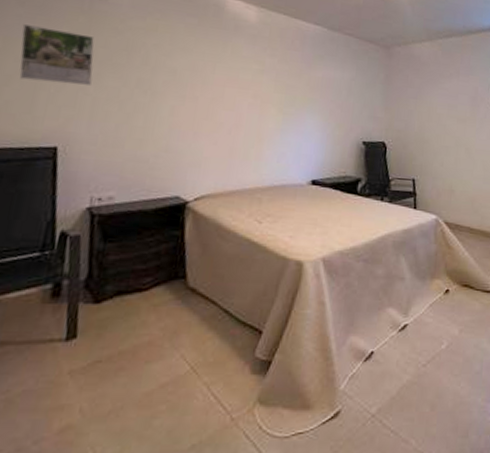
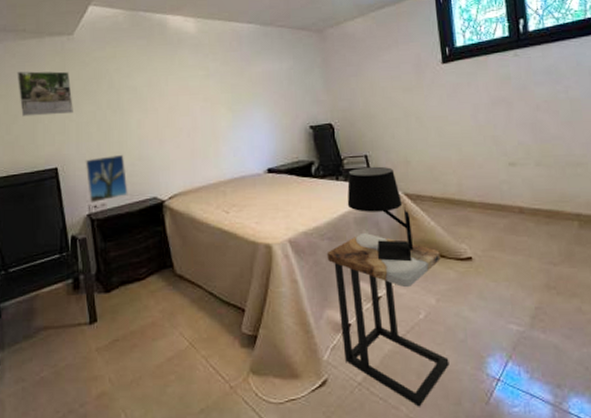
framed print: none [93,142,147,195] -> present [85,154,128,203]
side table: none [359,258,469,440] -> present [326,233,449,407]
table lamp: none [388,190,447,291] -> present [347,166,413,262]

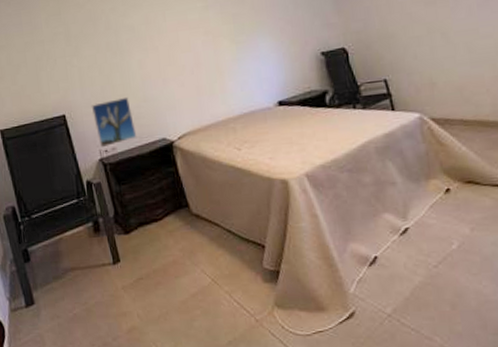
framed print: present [17,71,73,117] -> none [14,16,74,66]
side table: present [326,233,449,407] -> none [347,163,487,337]
table lamp: present [347,166,413,262] -> none [366,90,443,191]

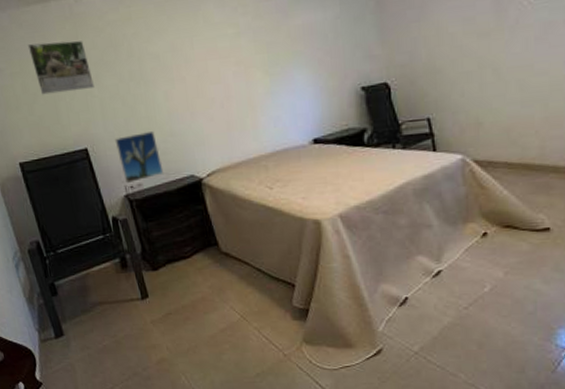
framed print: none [14,16,74,66] -> present [27,40,94,95]

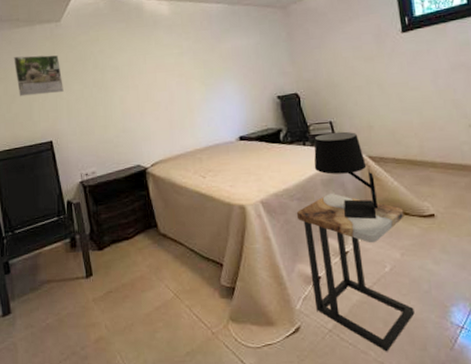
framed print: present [114,130,164,184] -> none [76,127,115,172]
side table: none [381,205,515,374] -> present [296,194,415,352]
table lamp: none [405,130,481,235] -> present [314,131,378,220]

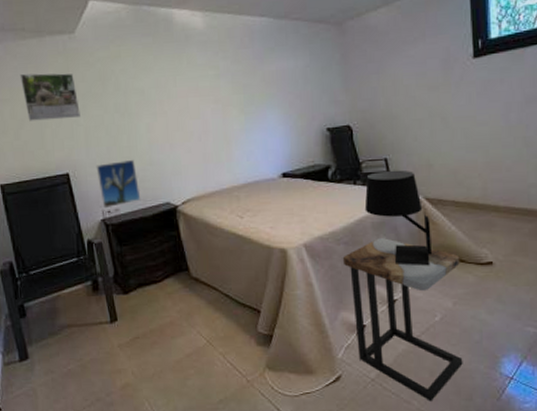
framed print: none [76,127,115,172] -> present [96,159,141,209]

